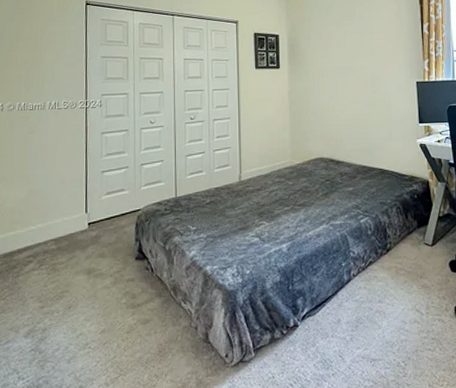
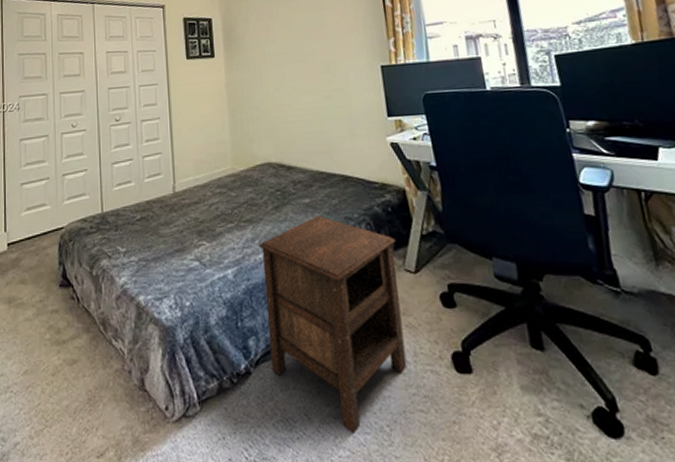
nightstand: none [309,201,421,369] -> present [258,215,407,434]

